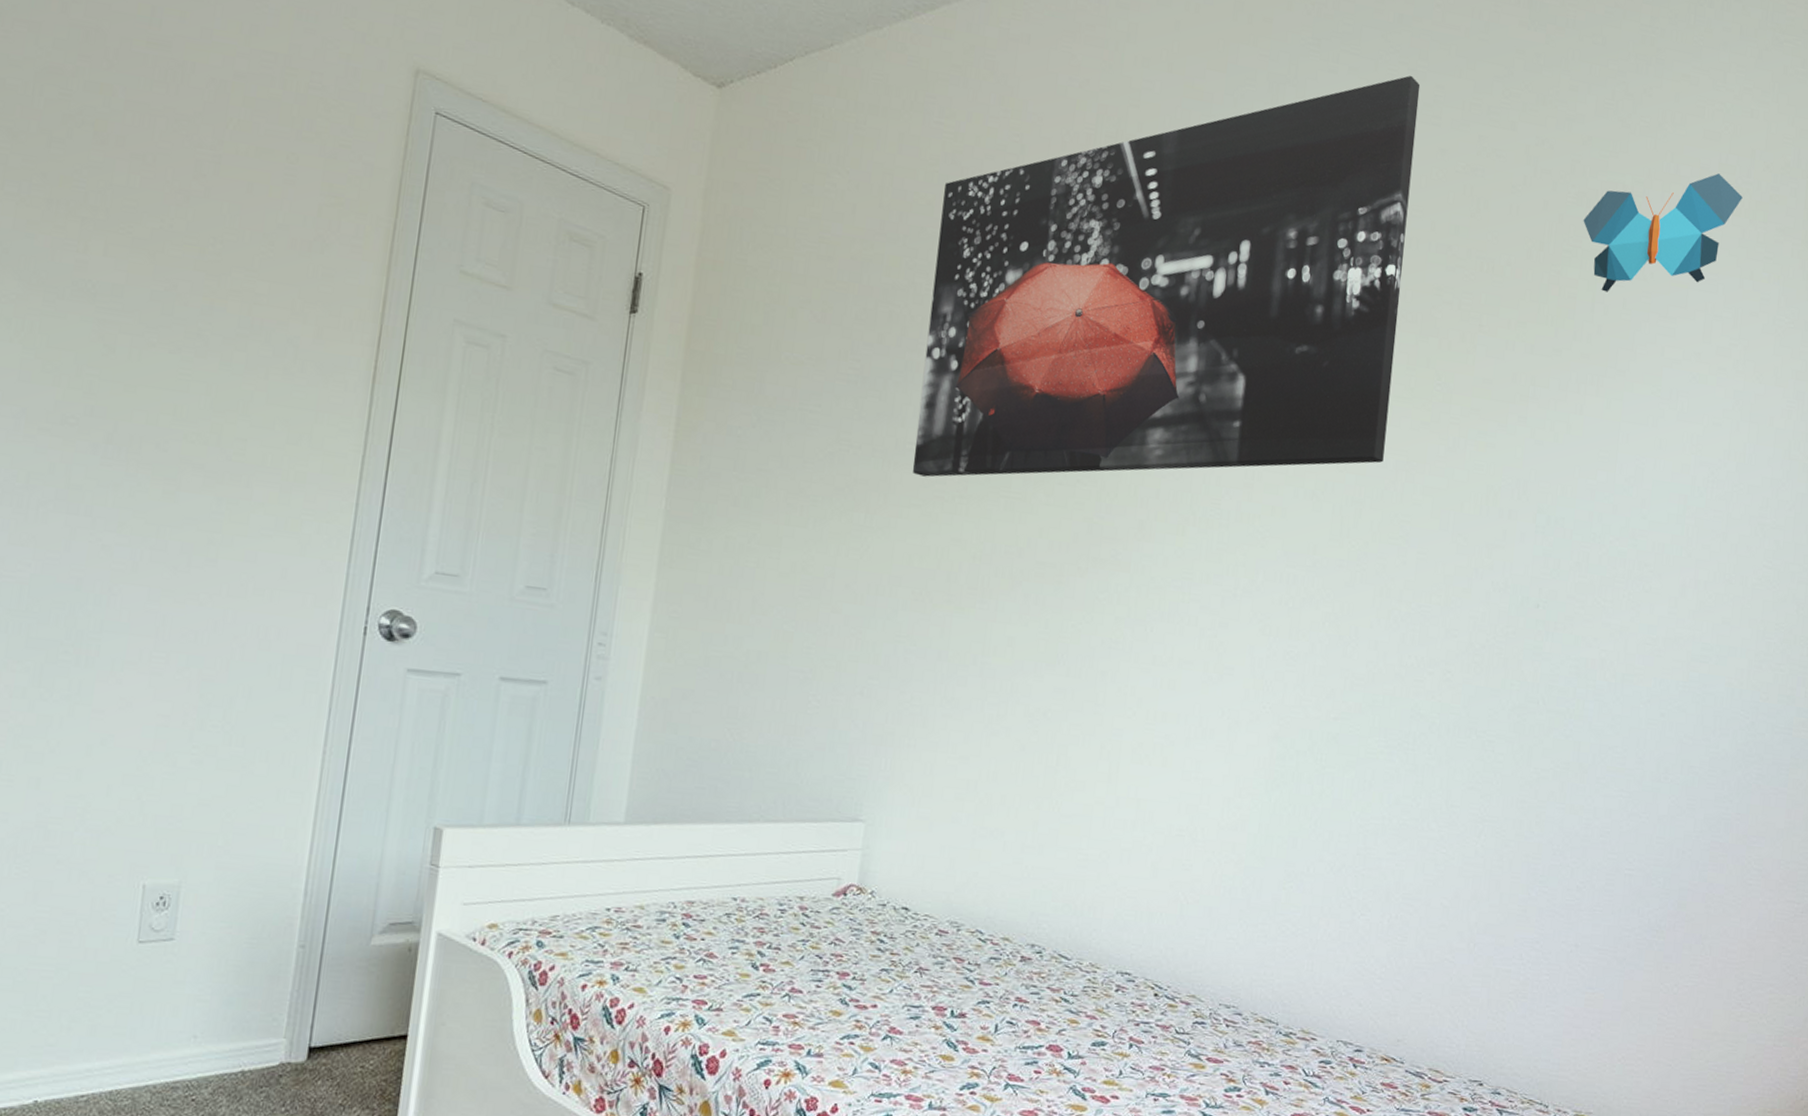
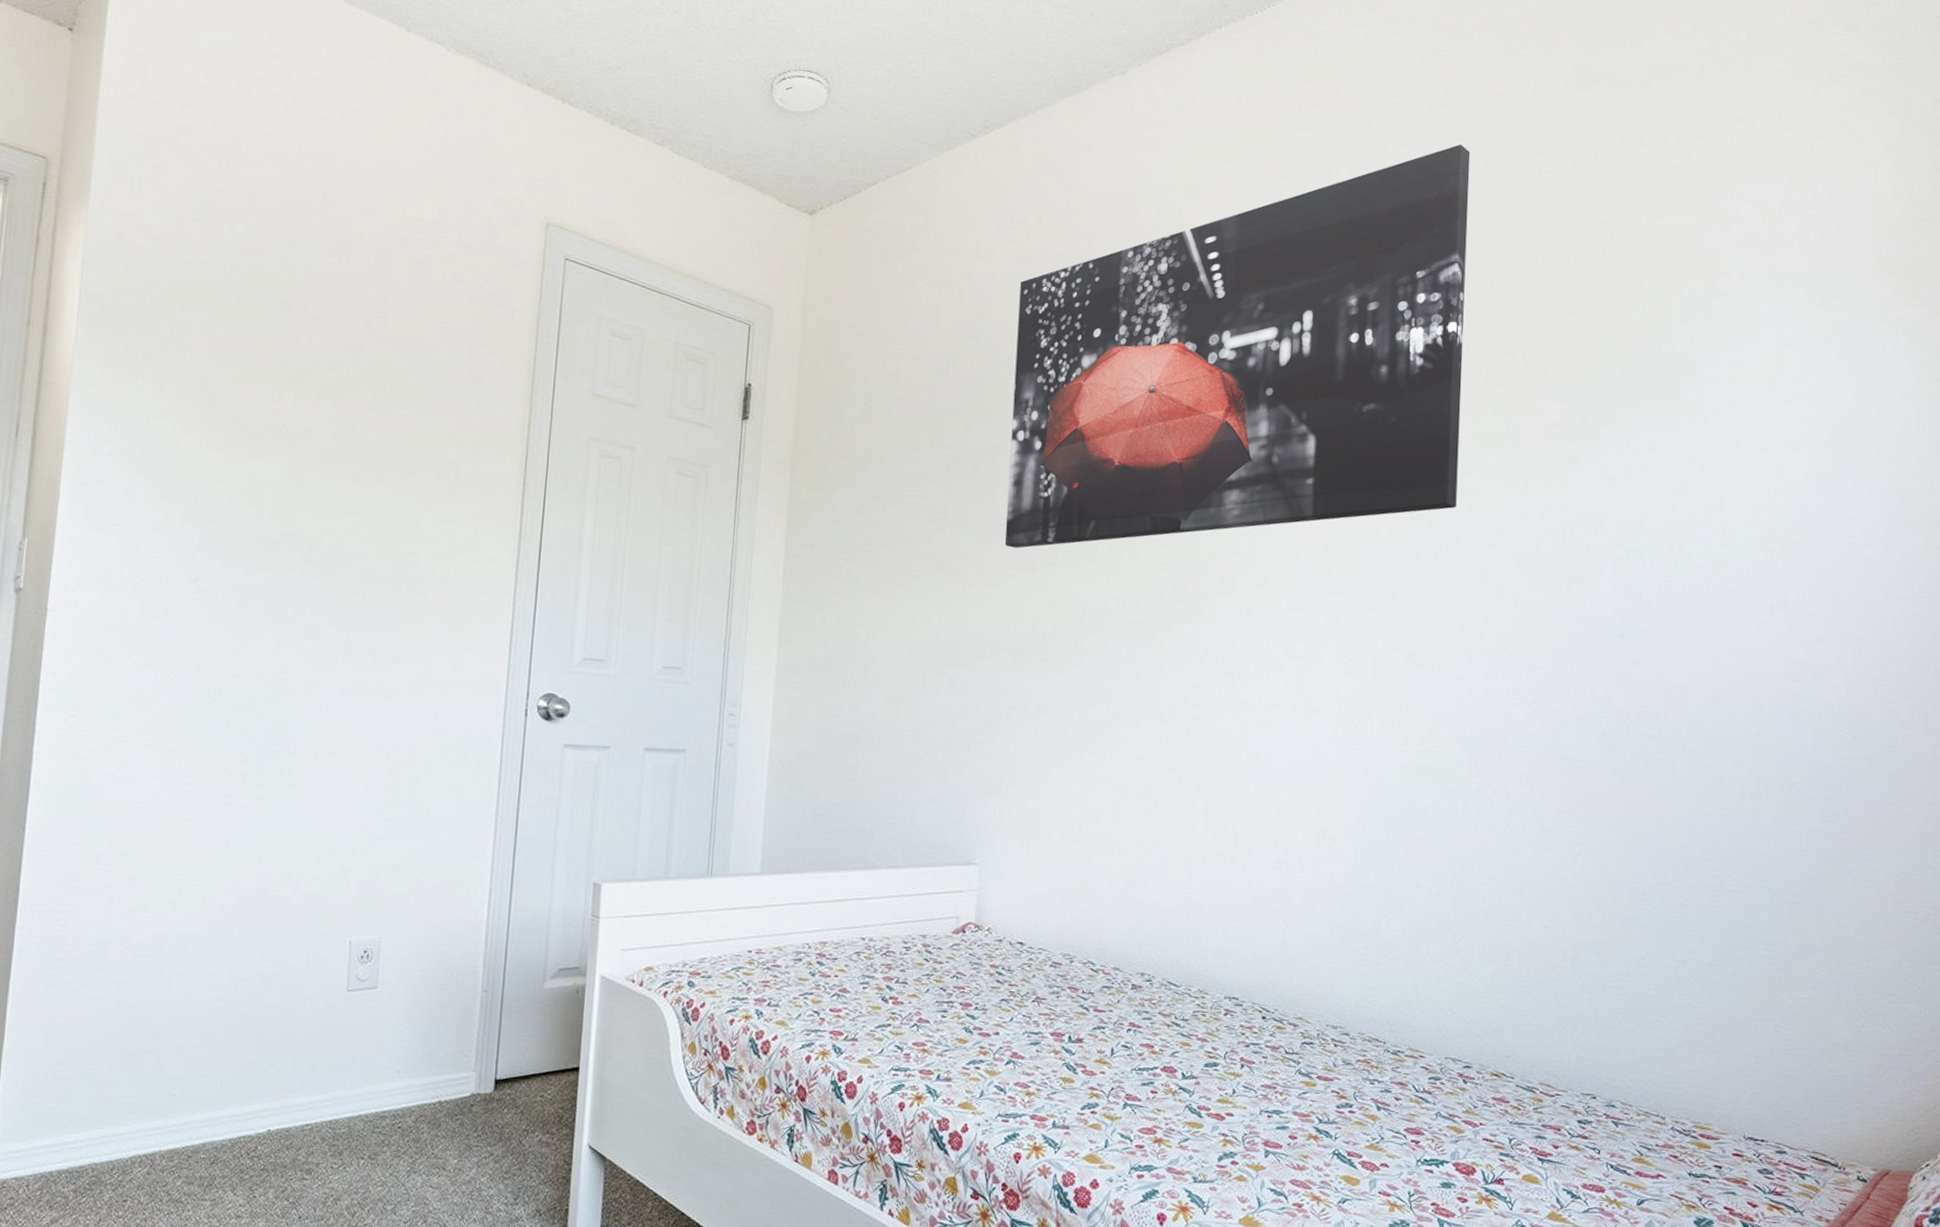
decorative butterfly: present [1583,173,1743,293] -> none [1643,209,1807,332]

